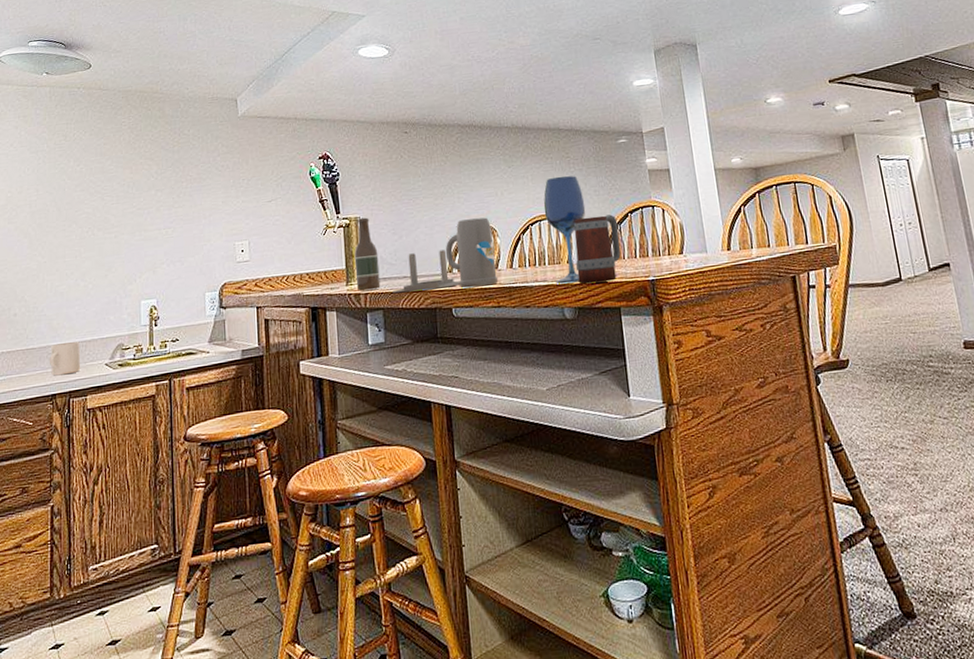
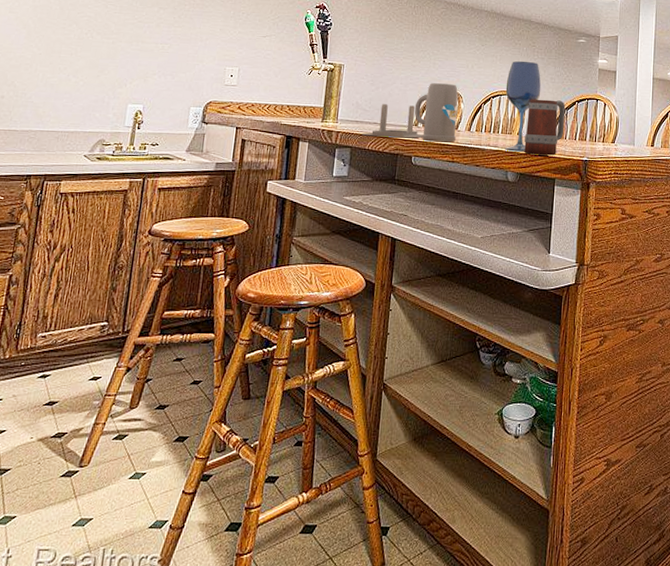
cup: present [50,341,81,376] -> none [29,130,62,159]
beer bottle: present [354,217,381,291] -> none [330,65,355,130]

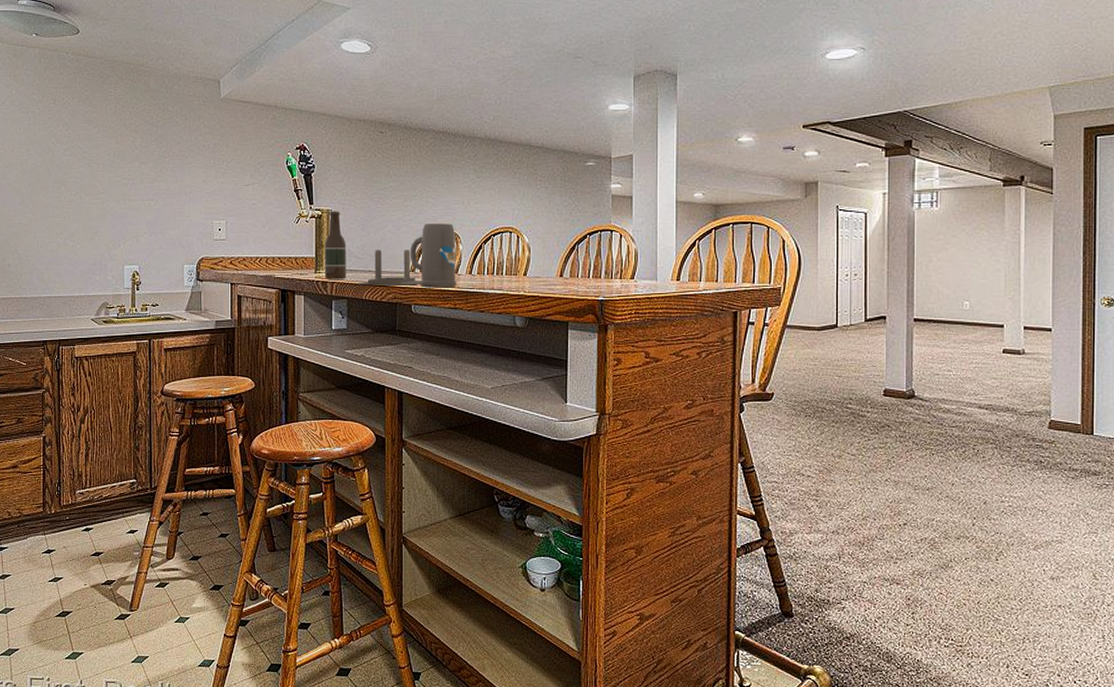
beer bottle: none [330,65,355,130] -> present [324,211,347,279]
wineglass: present [505,61,542,152] -> none [507,192,547,294]
beer mug: present [524,99,566,156] -> none [532,234,576,297]

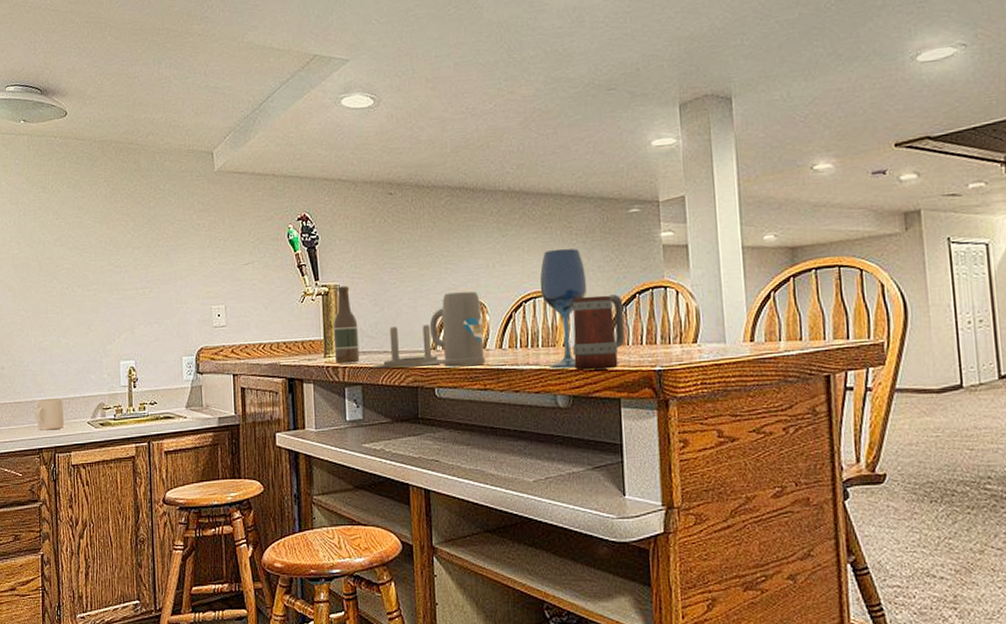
cup: none [41,296,69,325] -> present [36,398,65,431]
wineglass: none [507,192,547,294] -> present [539,248,588,369]
beer mug: none [532,234,576,297] -> present [572,294,625,371]

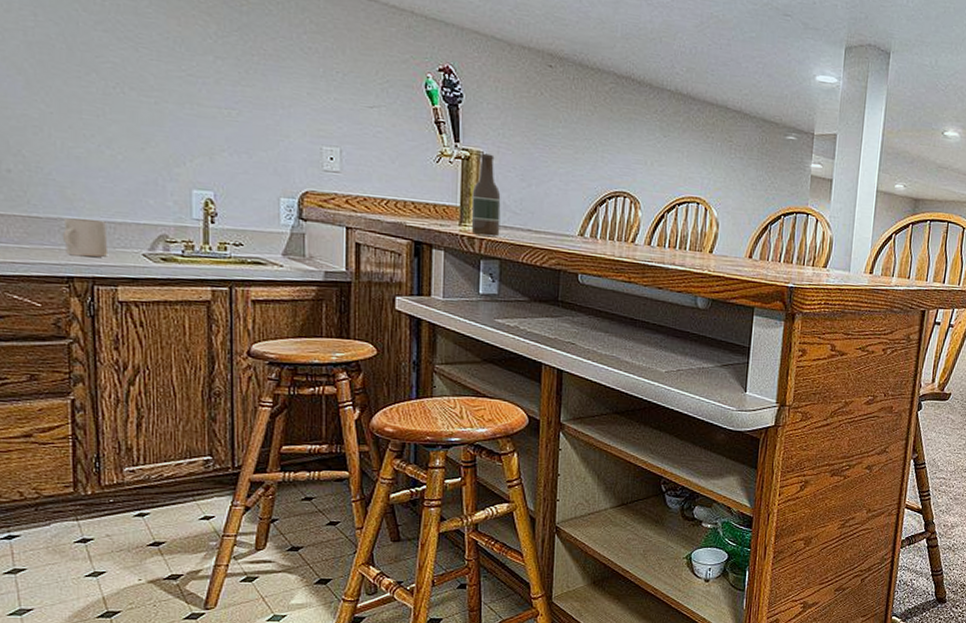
napkin holder: present [372,324,445,369] -> none [513,206,592,252]
beer mug: present [429,291,486,368] -> none [579,182,635,259]
wineglass: present [539,248,588,369] -> none [694,159,740,274]
beer mug: present [572,294,625,371] -> none [717,209,769,280]

